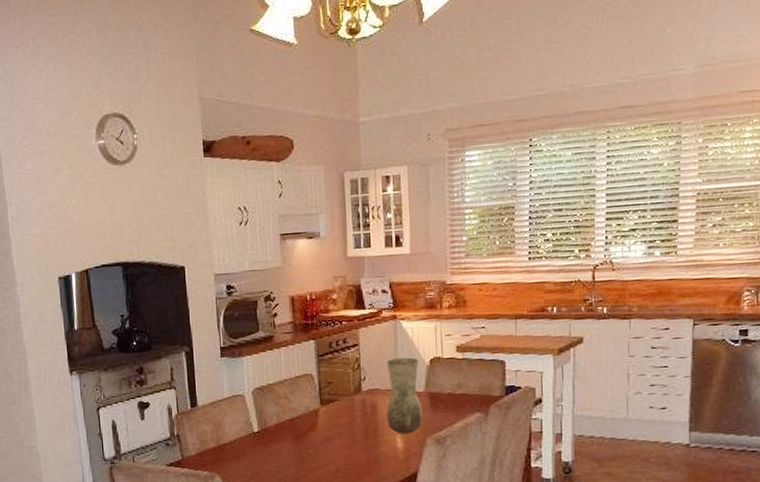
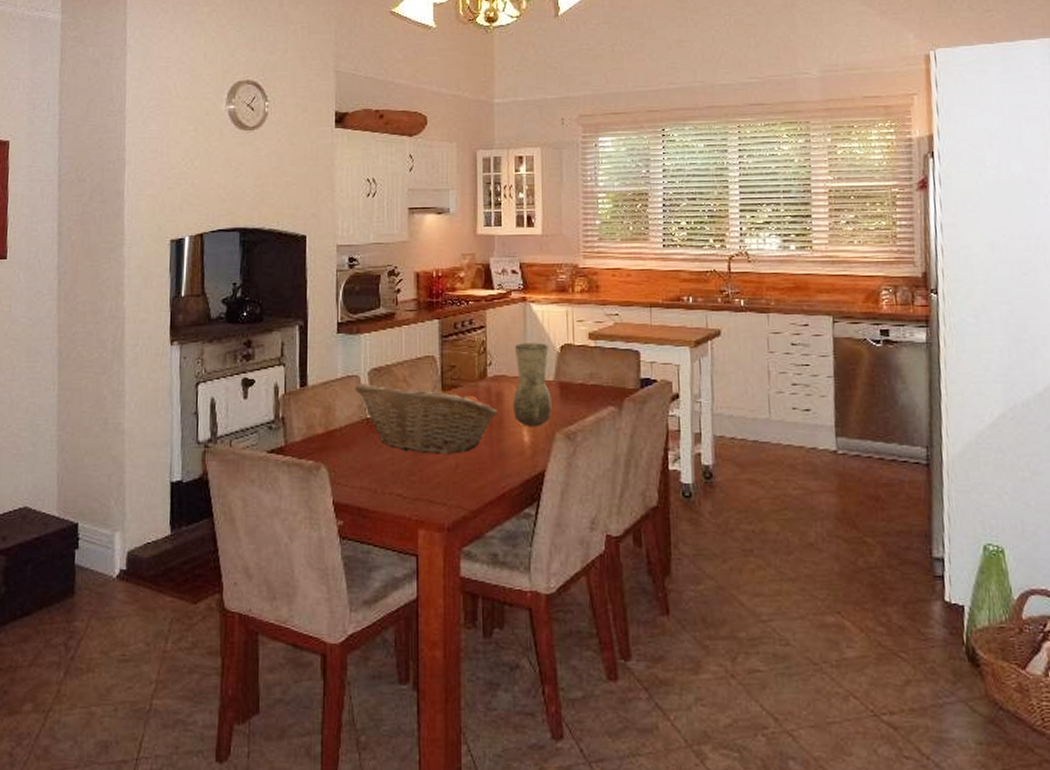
fruit basket: none [241,400,373,462] -> present [355,384,498,454]

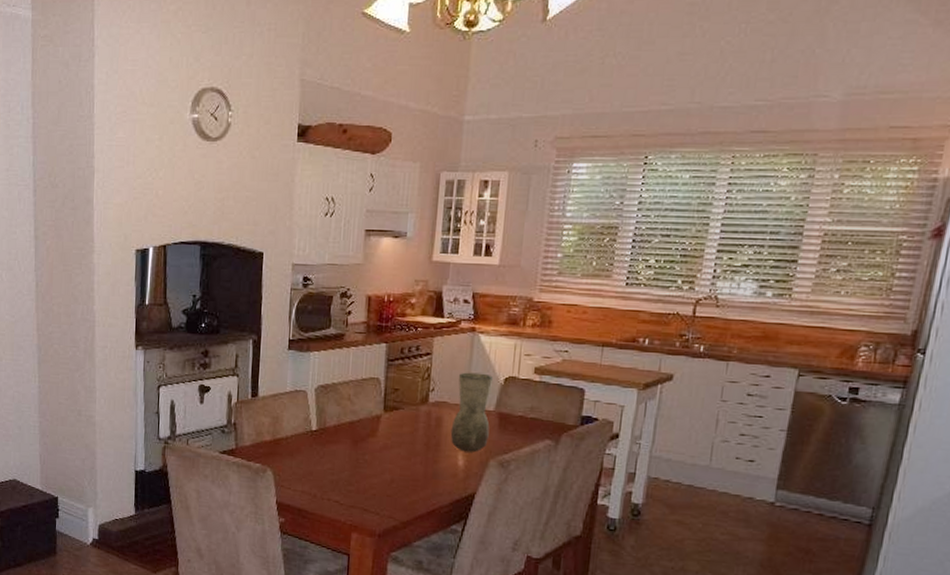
fruit basket: present [355,384,498,454] -> none [302,399,436,470]

